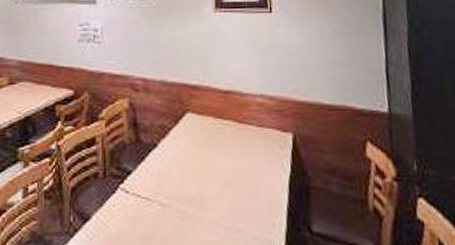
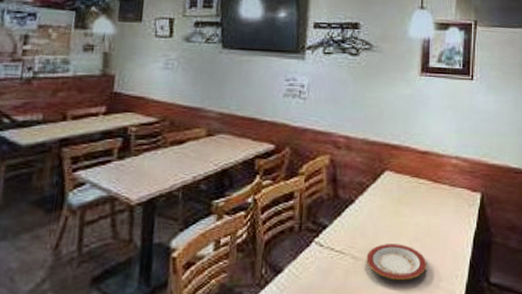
plate: none [174,189,240,229] -> present [366,244,427,281]

